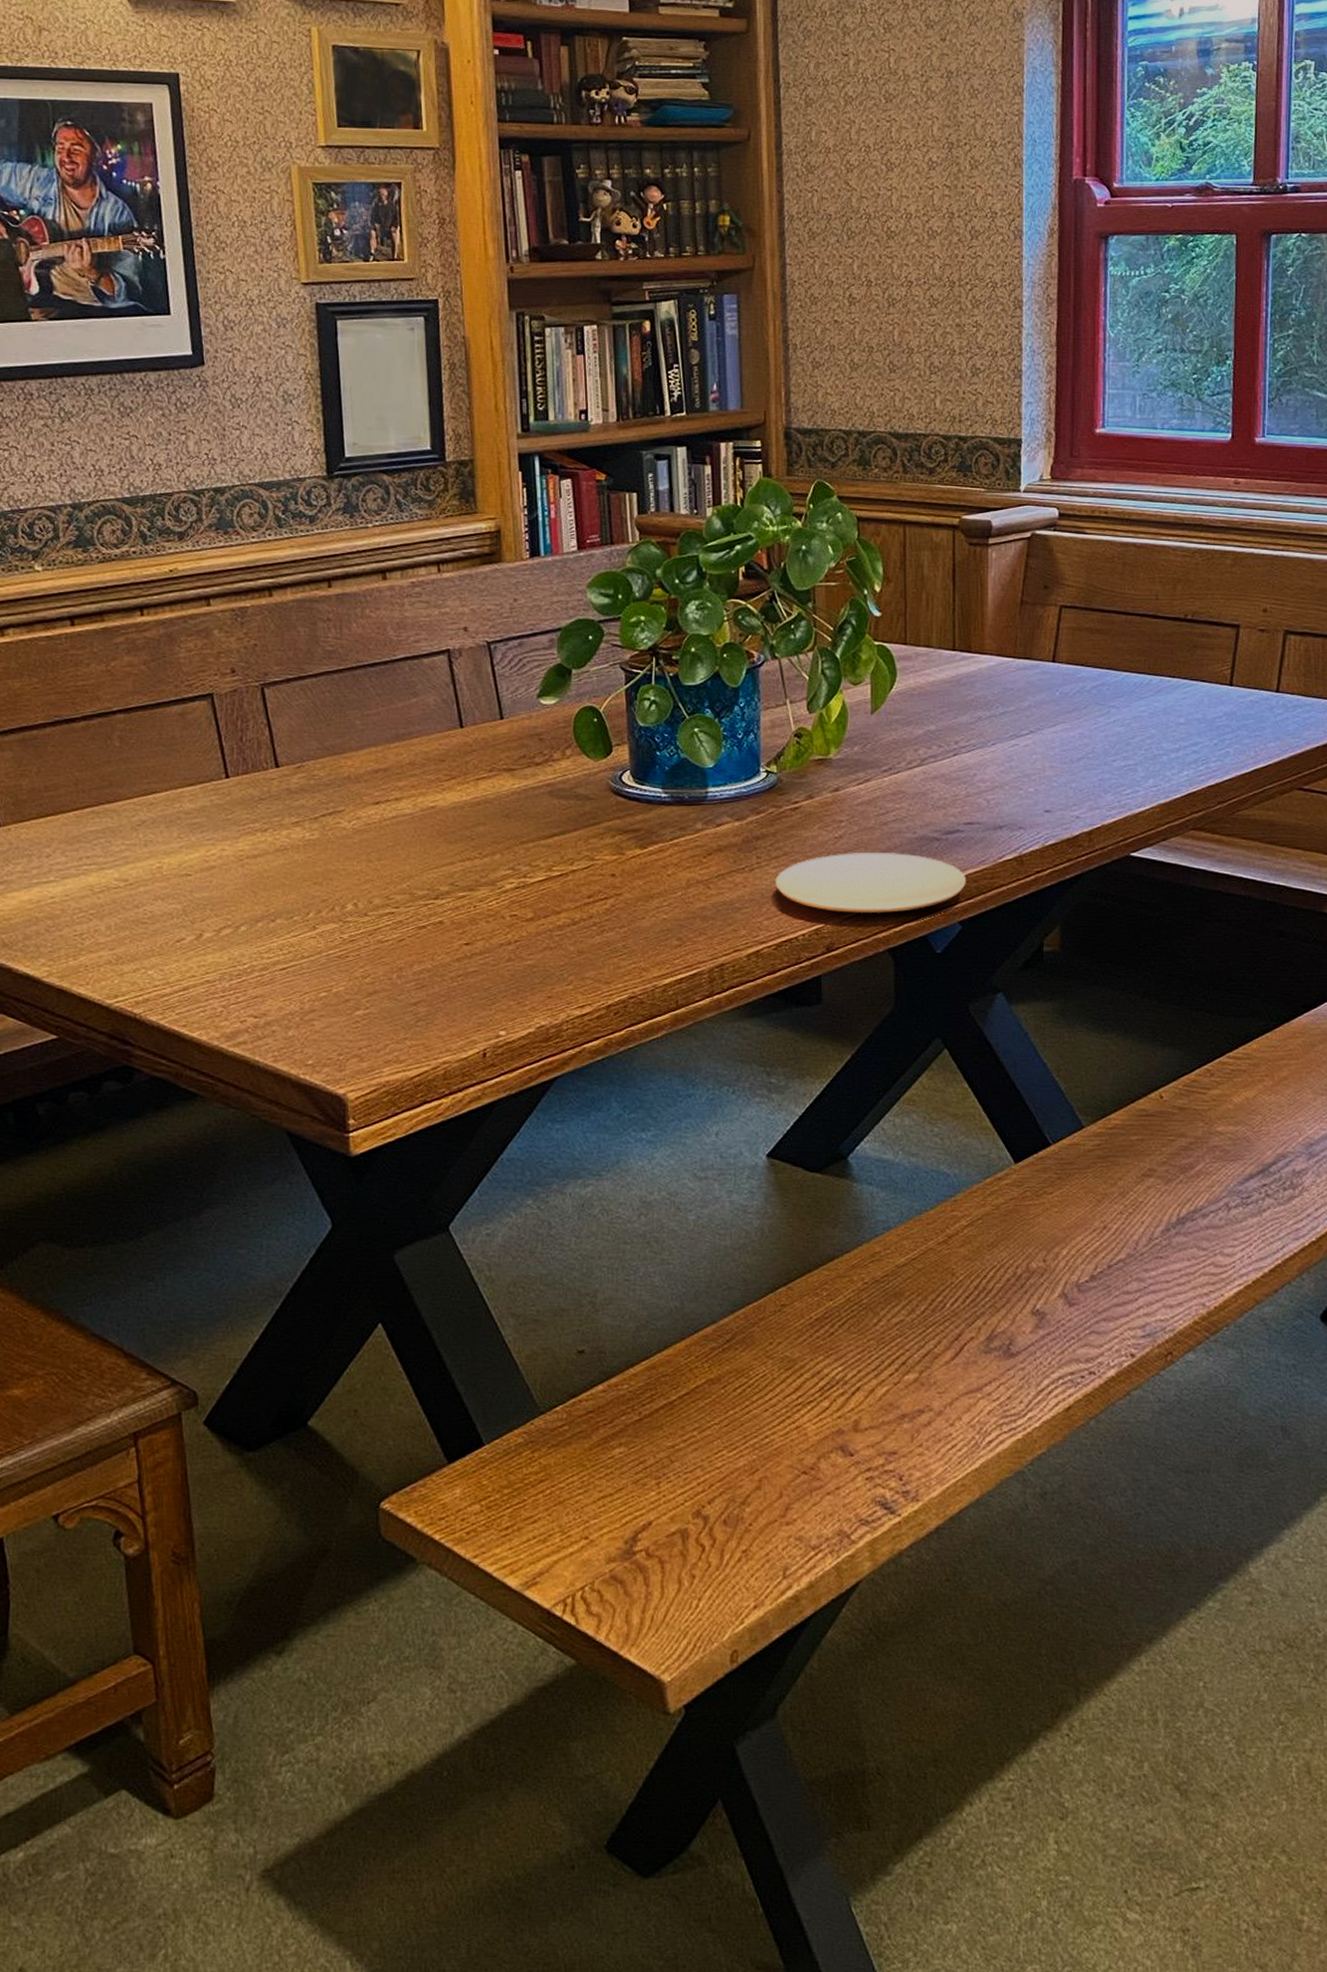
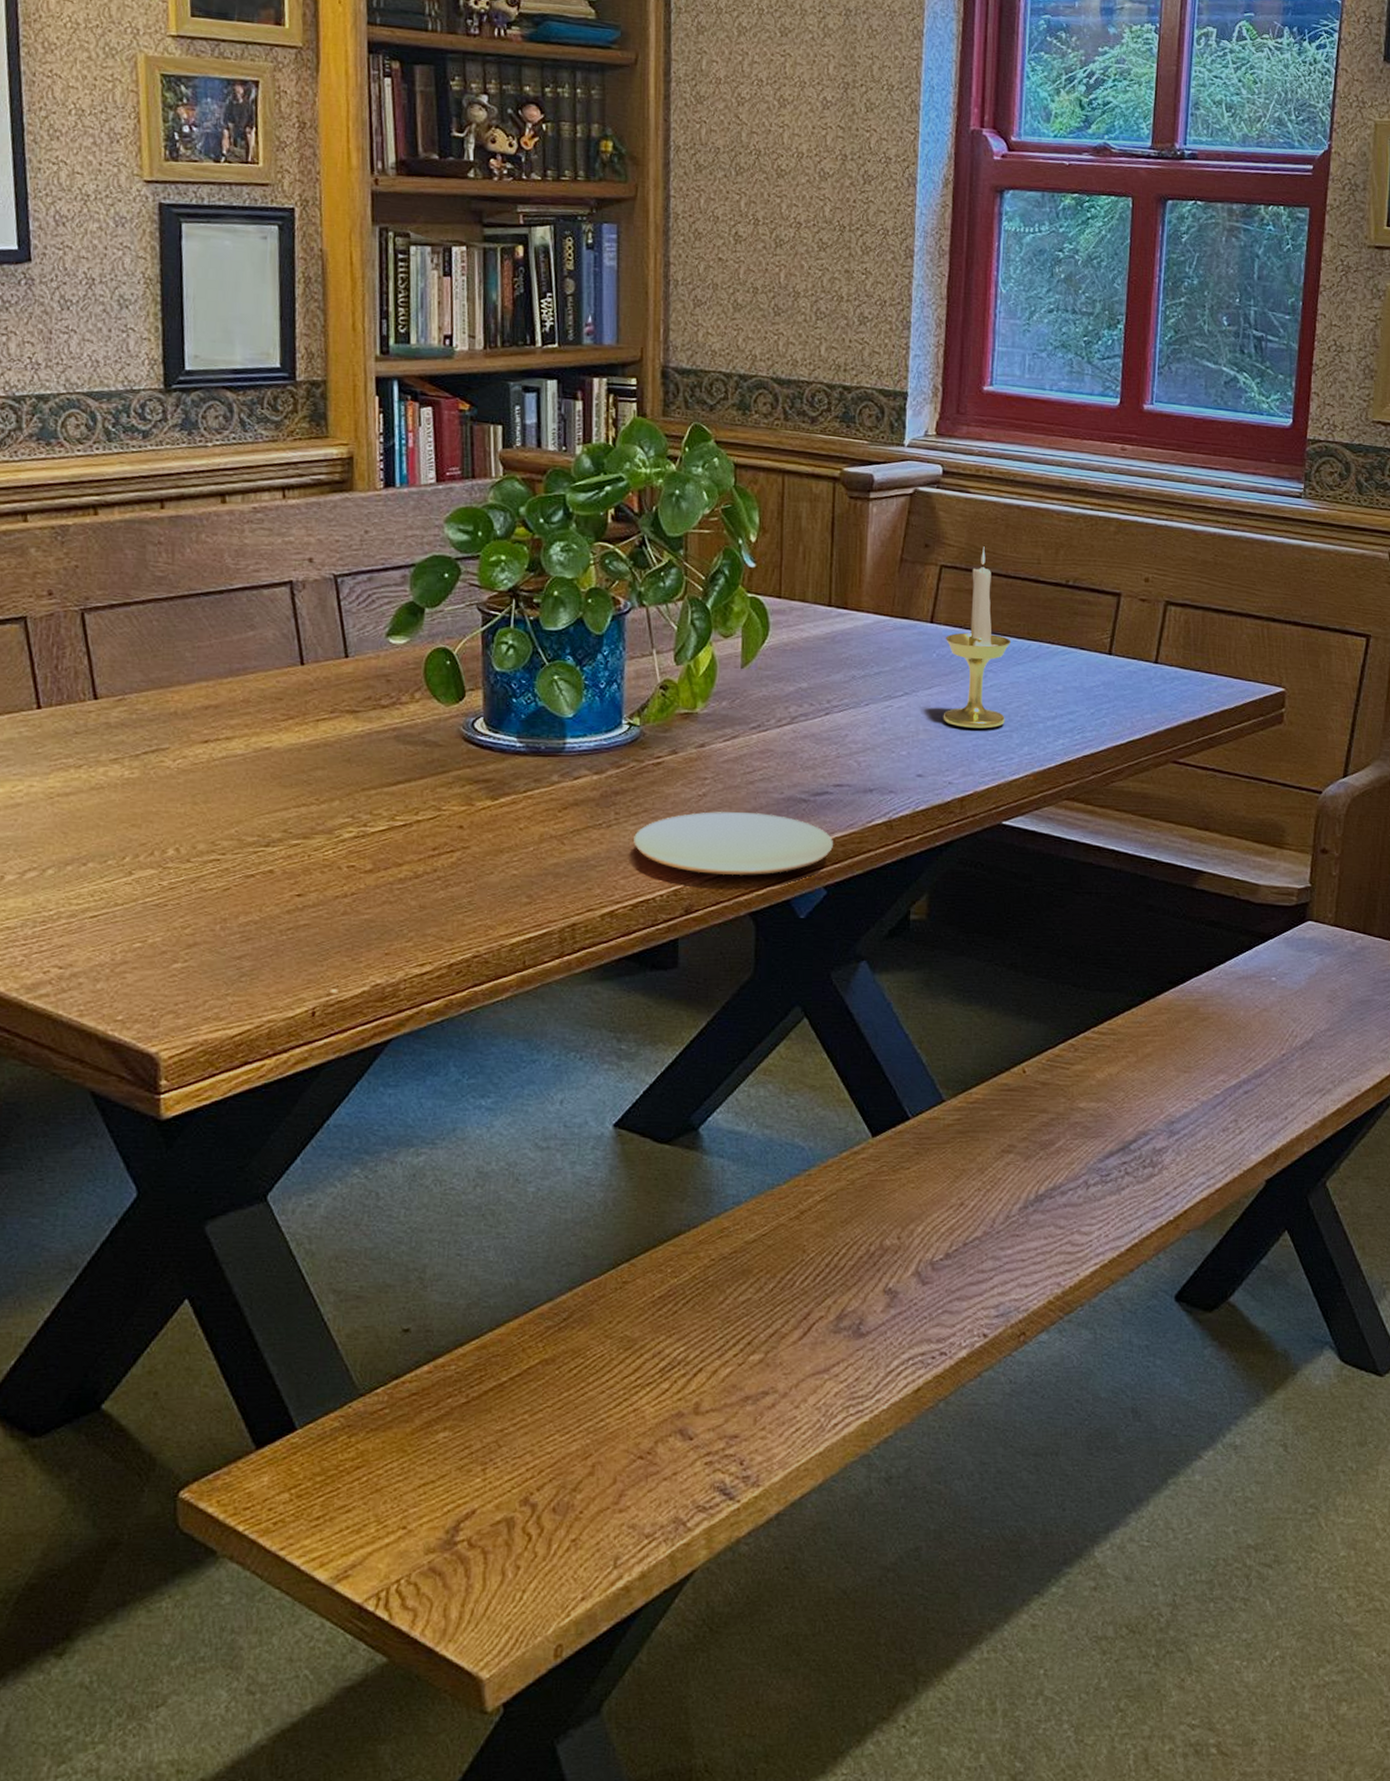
candlestick: none [1068,585,1133,763] -> present [943,546,1012,729]

